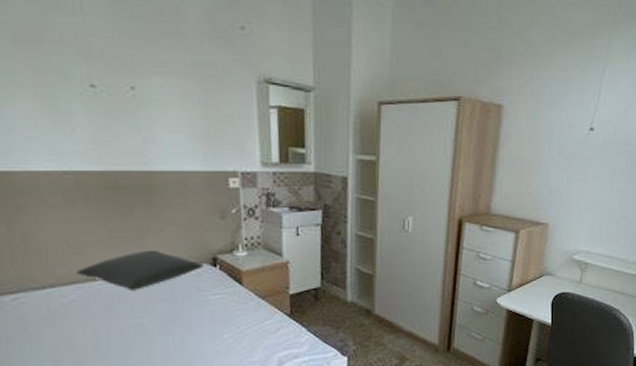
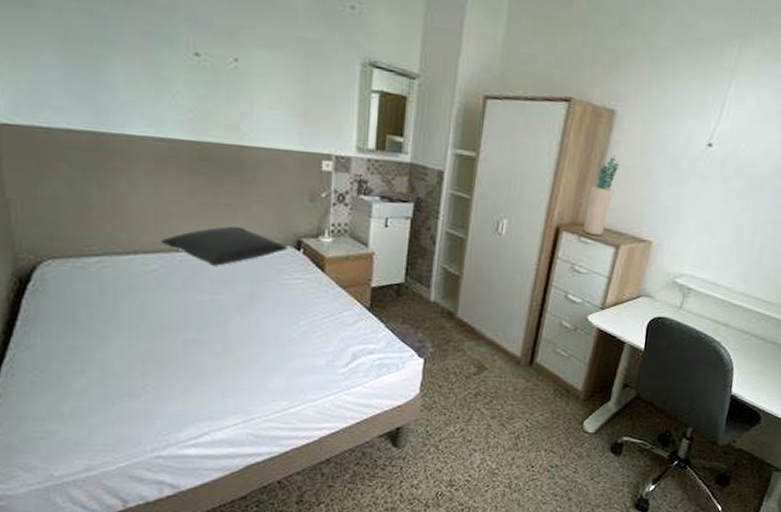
vase: none [483,147,510,224] -> present [583,155,619,237]

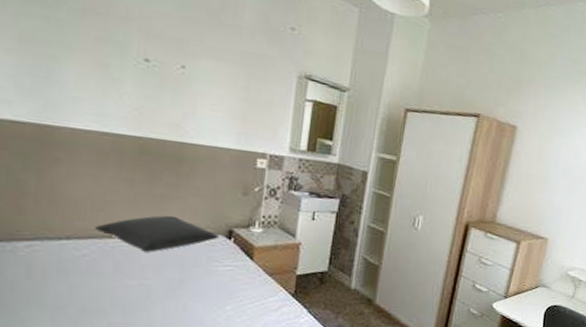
vase: present [583,155,619,237] -> none [489,163,520,233]

